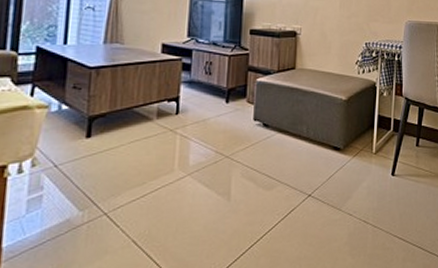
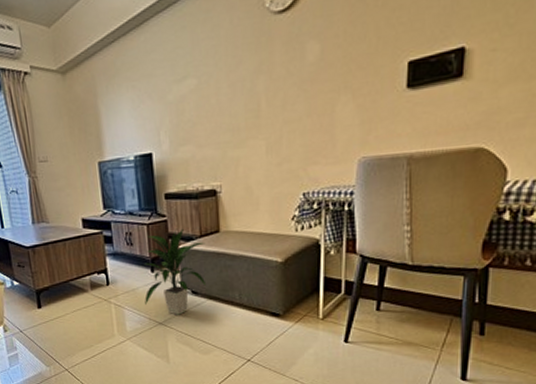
indoor plant: none [214,62,283,148] -> present [144,228,207,315]

